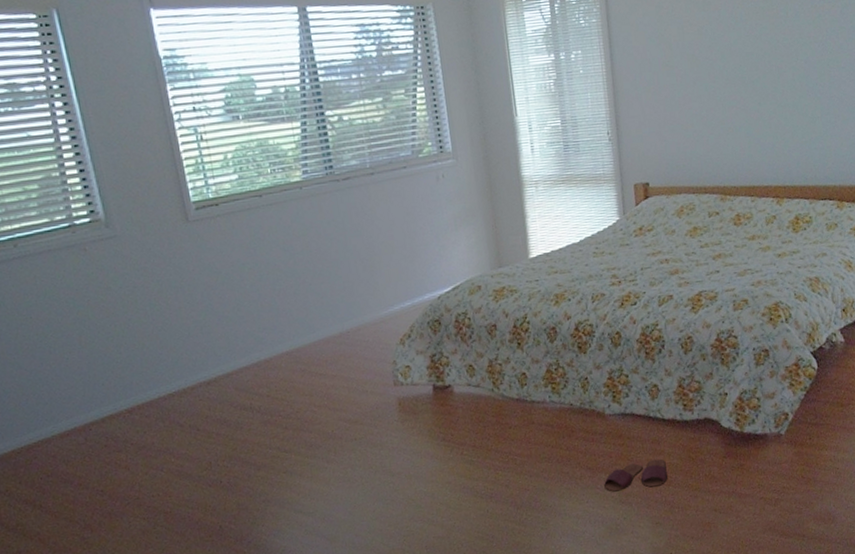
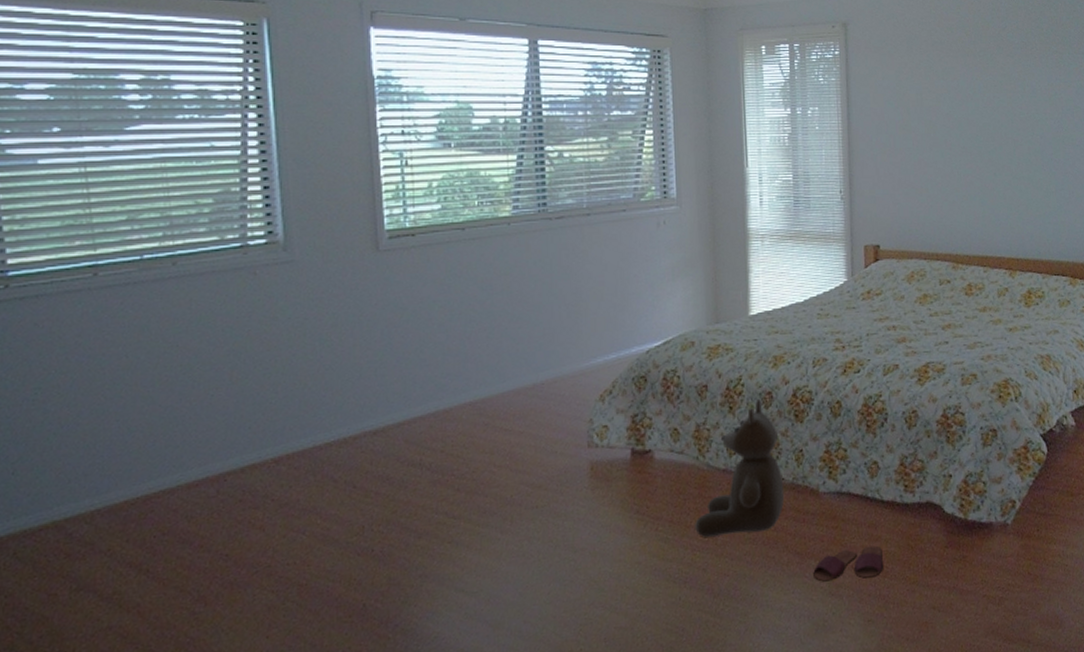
bear: none [495,333,574,458] -> present [695,398,785,537]

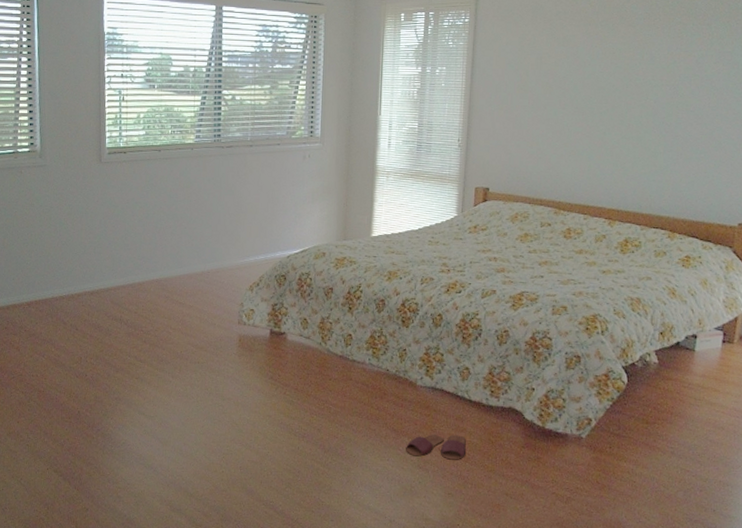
bear: present [695,398,785,537] -> none [314,303,388,408]

